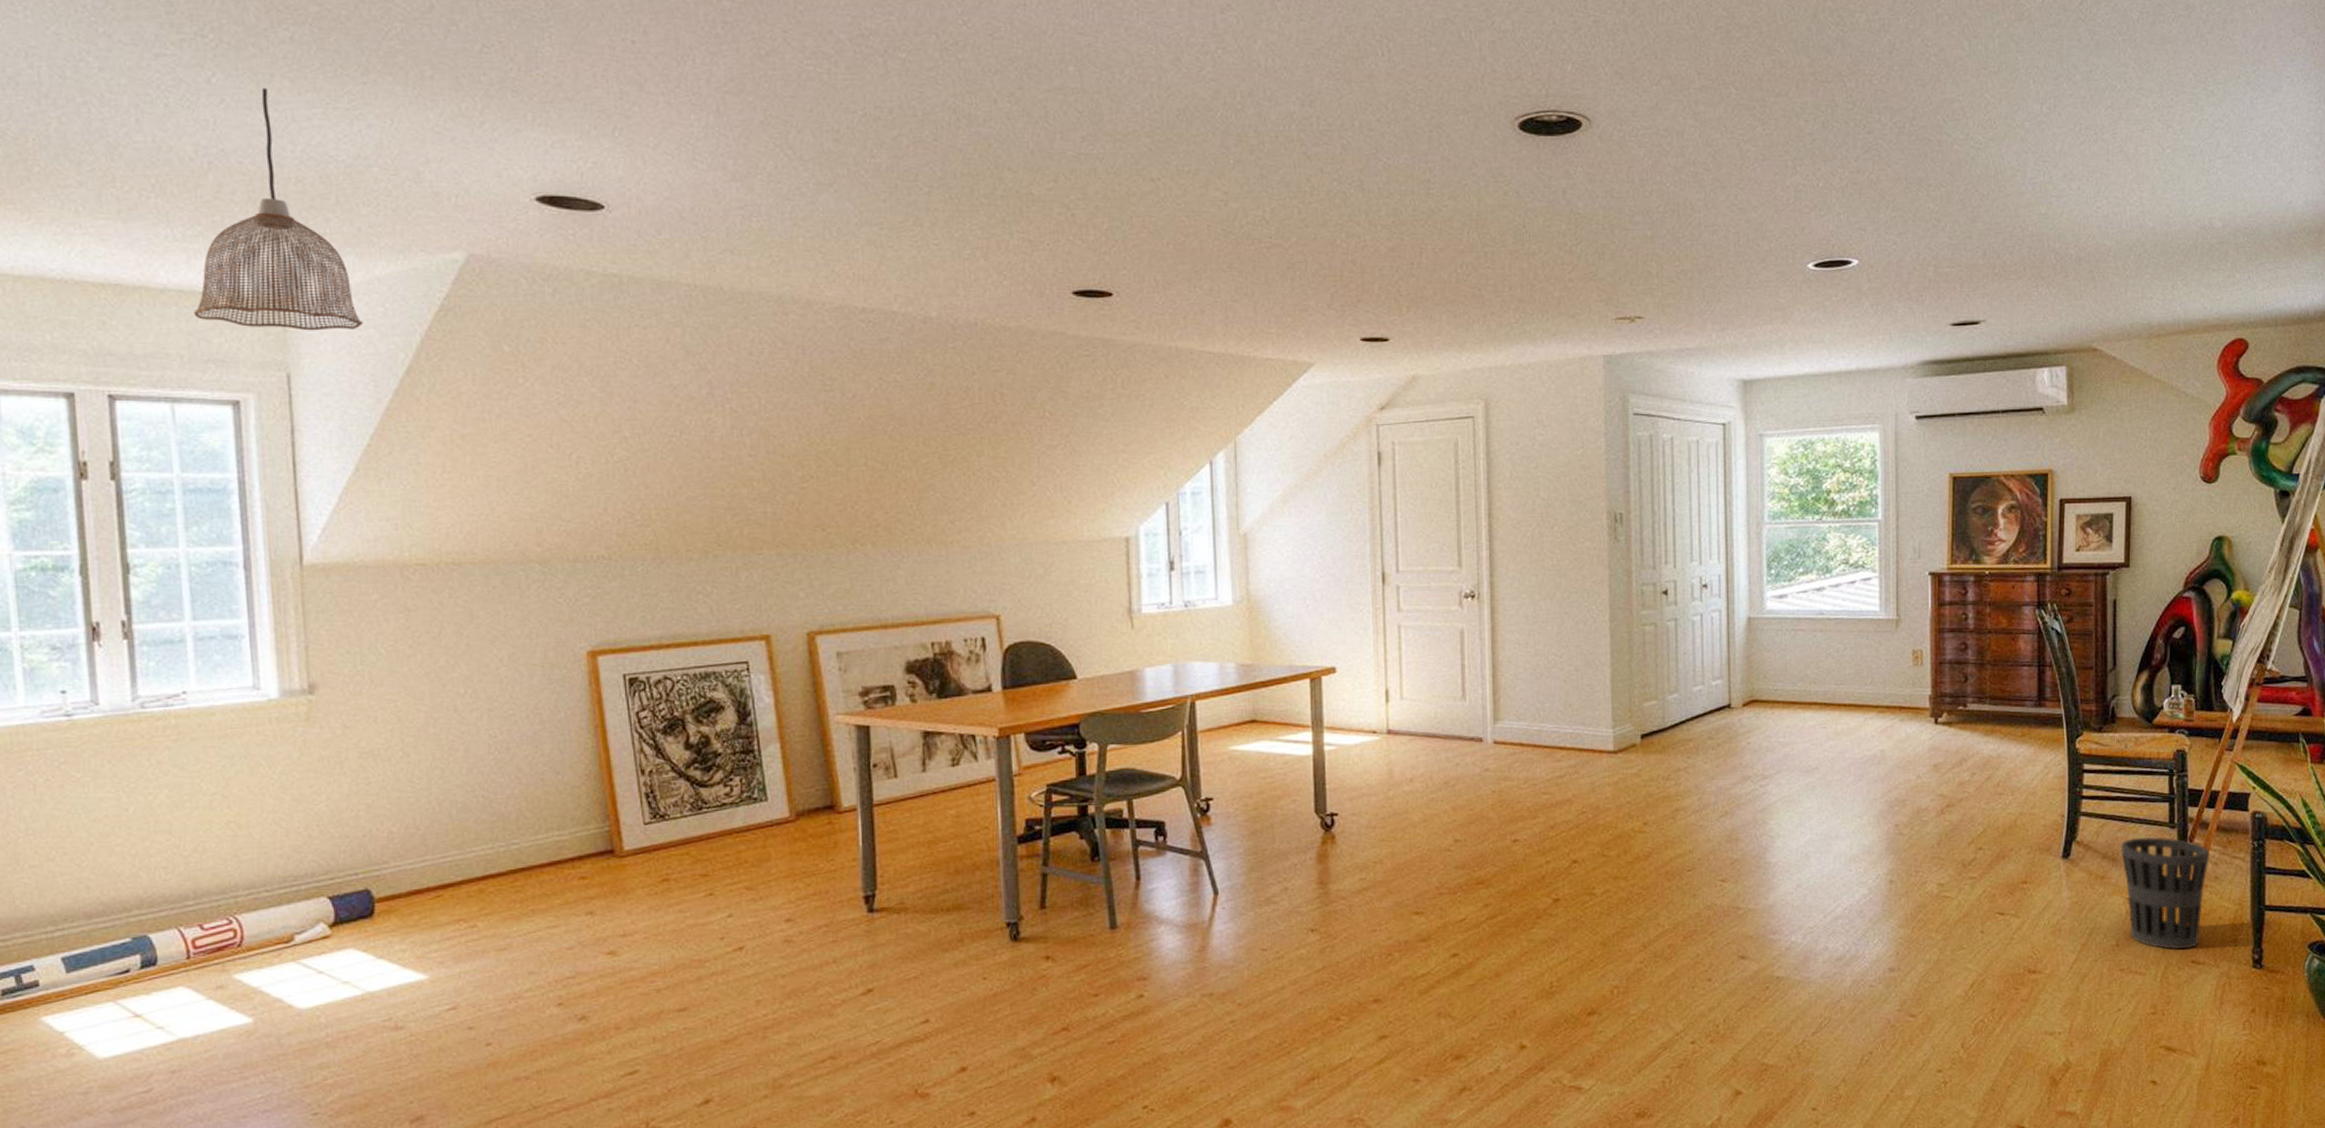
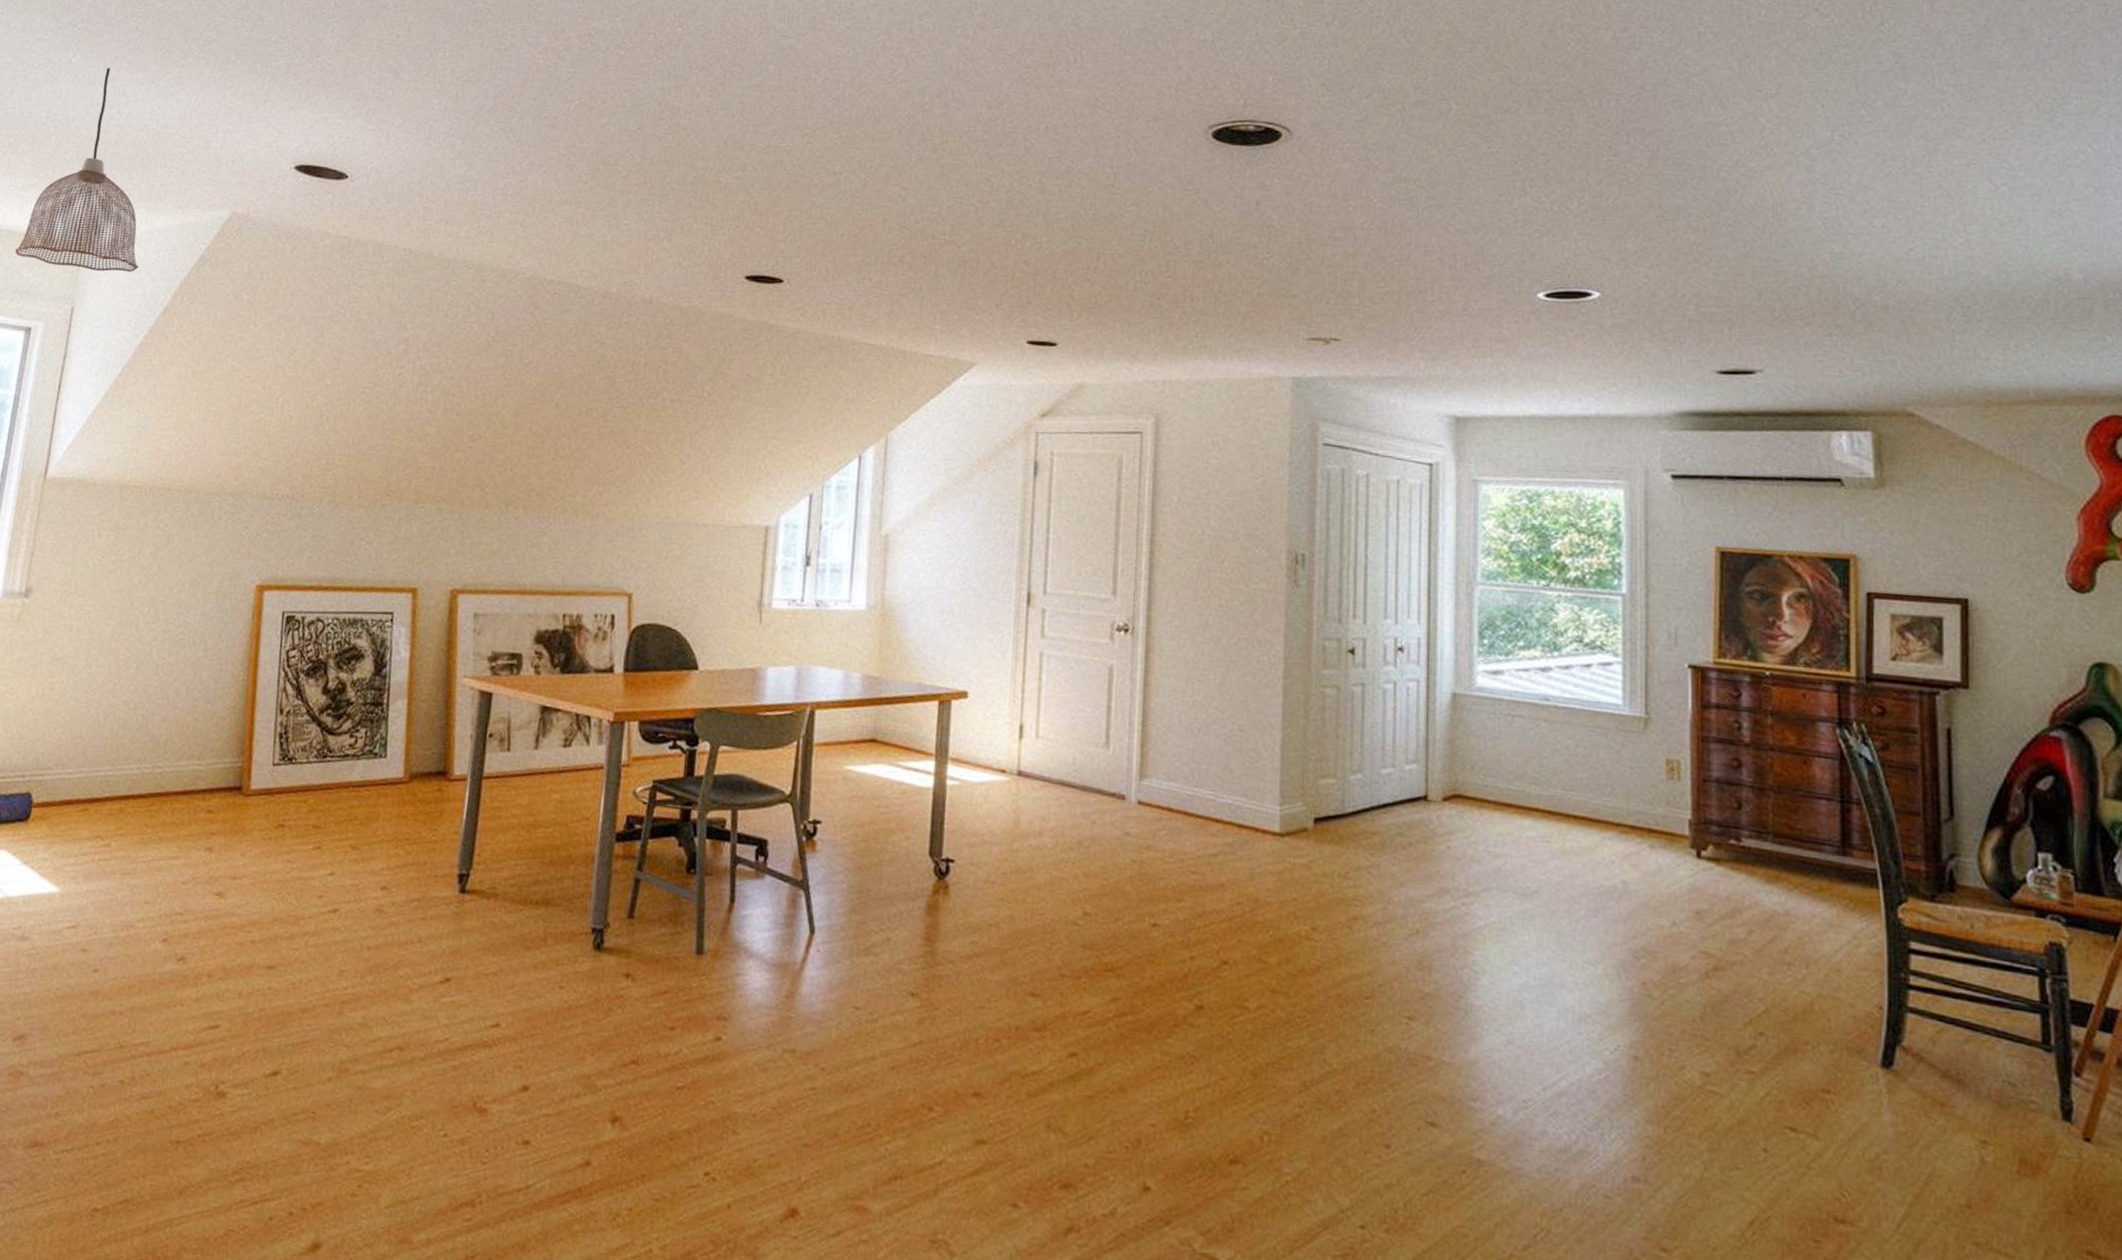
wastebasket: present [2121,836,2210,949] -> none [1970,1055,2109,1232]

